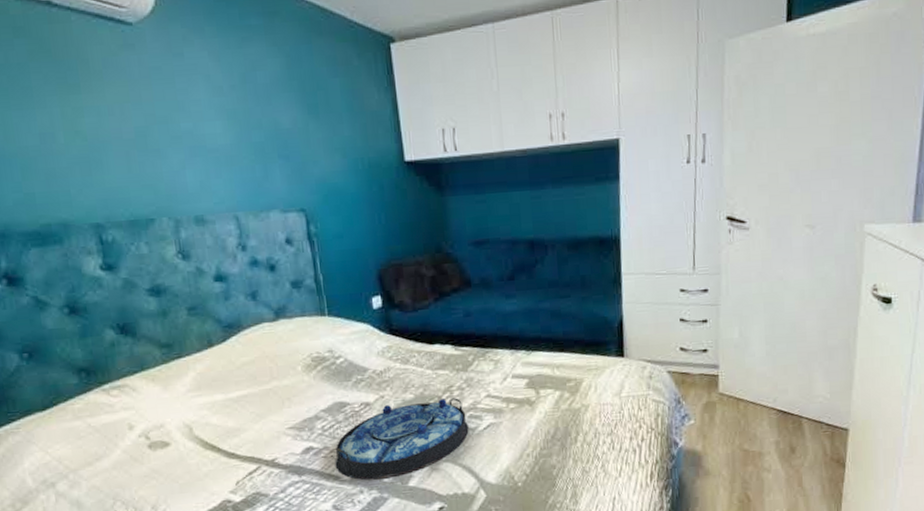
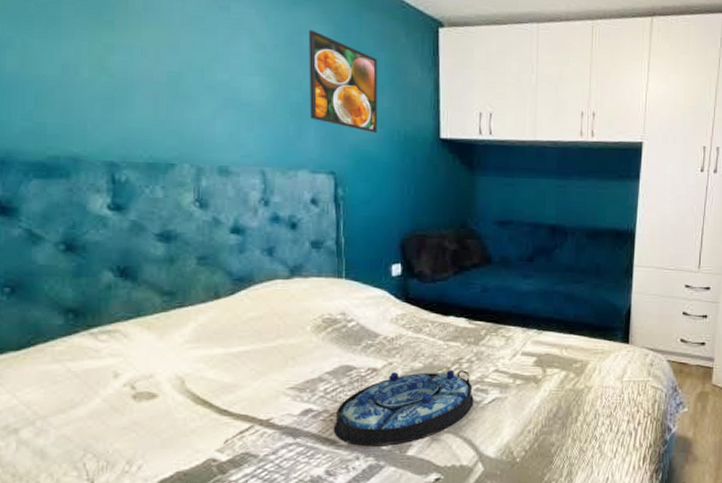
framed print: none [261,65,342,165] -> present [308,30,378,134]

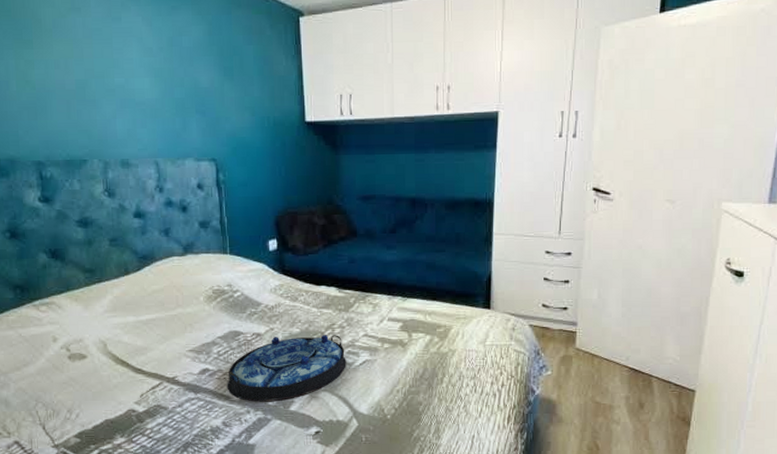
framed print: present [308,30,378,134] -> none [186,31,250,122]

